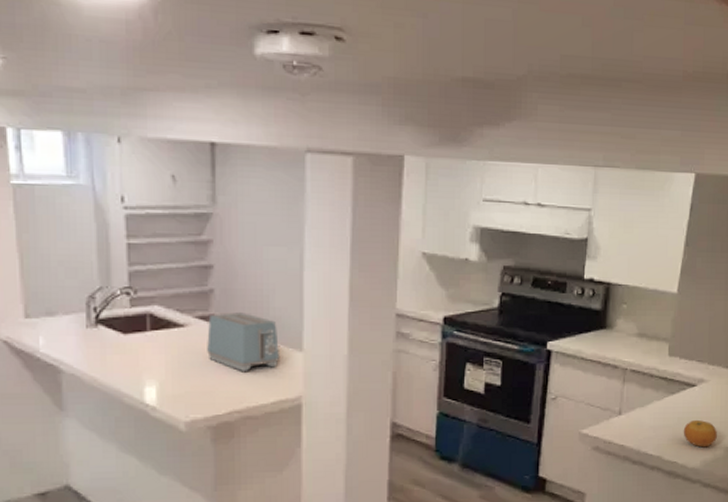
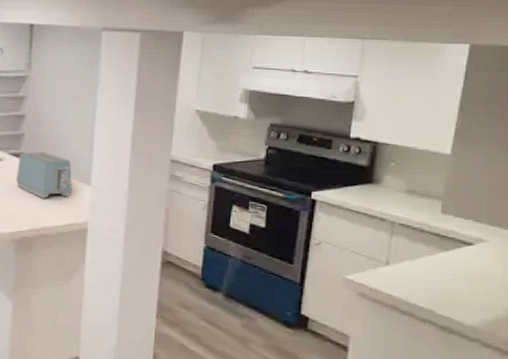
fruit: present [683,419,717,448] -> none [458,278,499,307]

